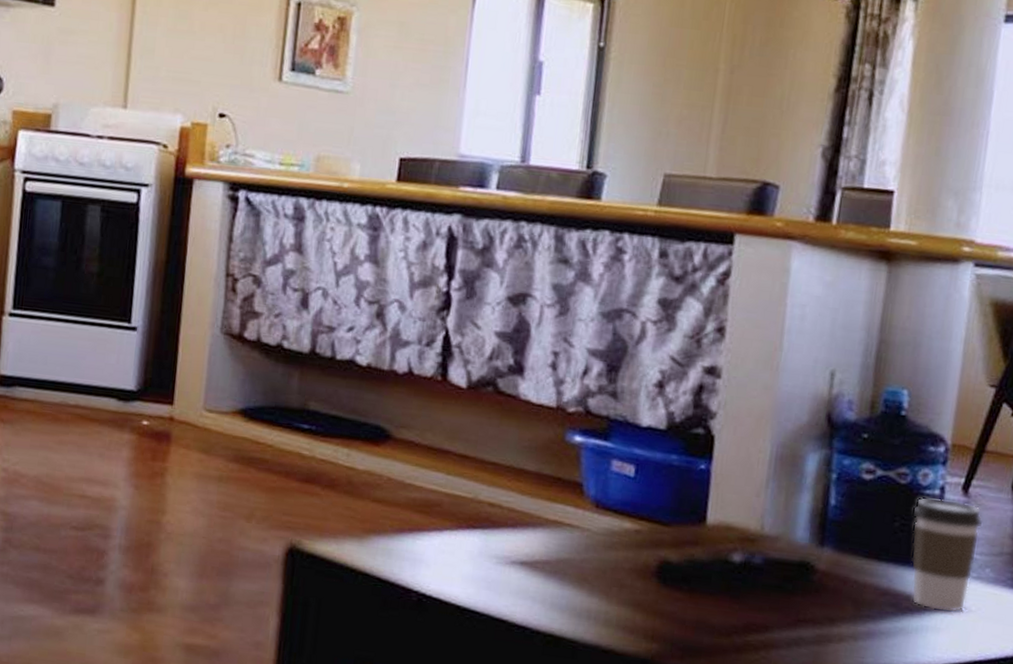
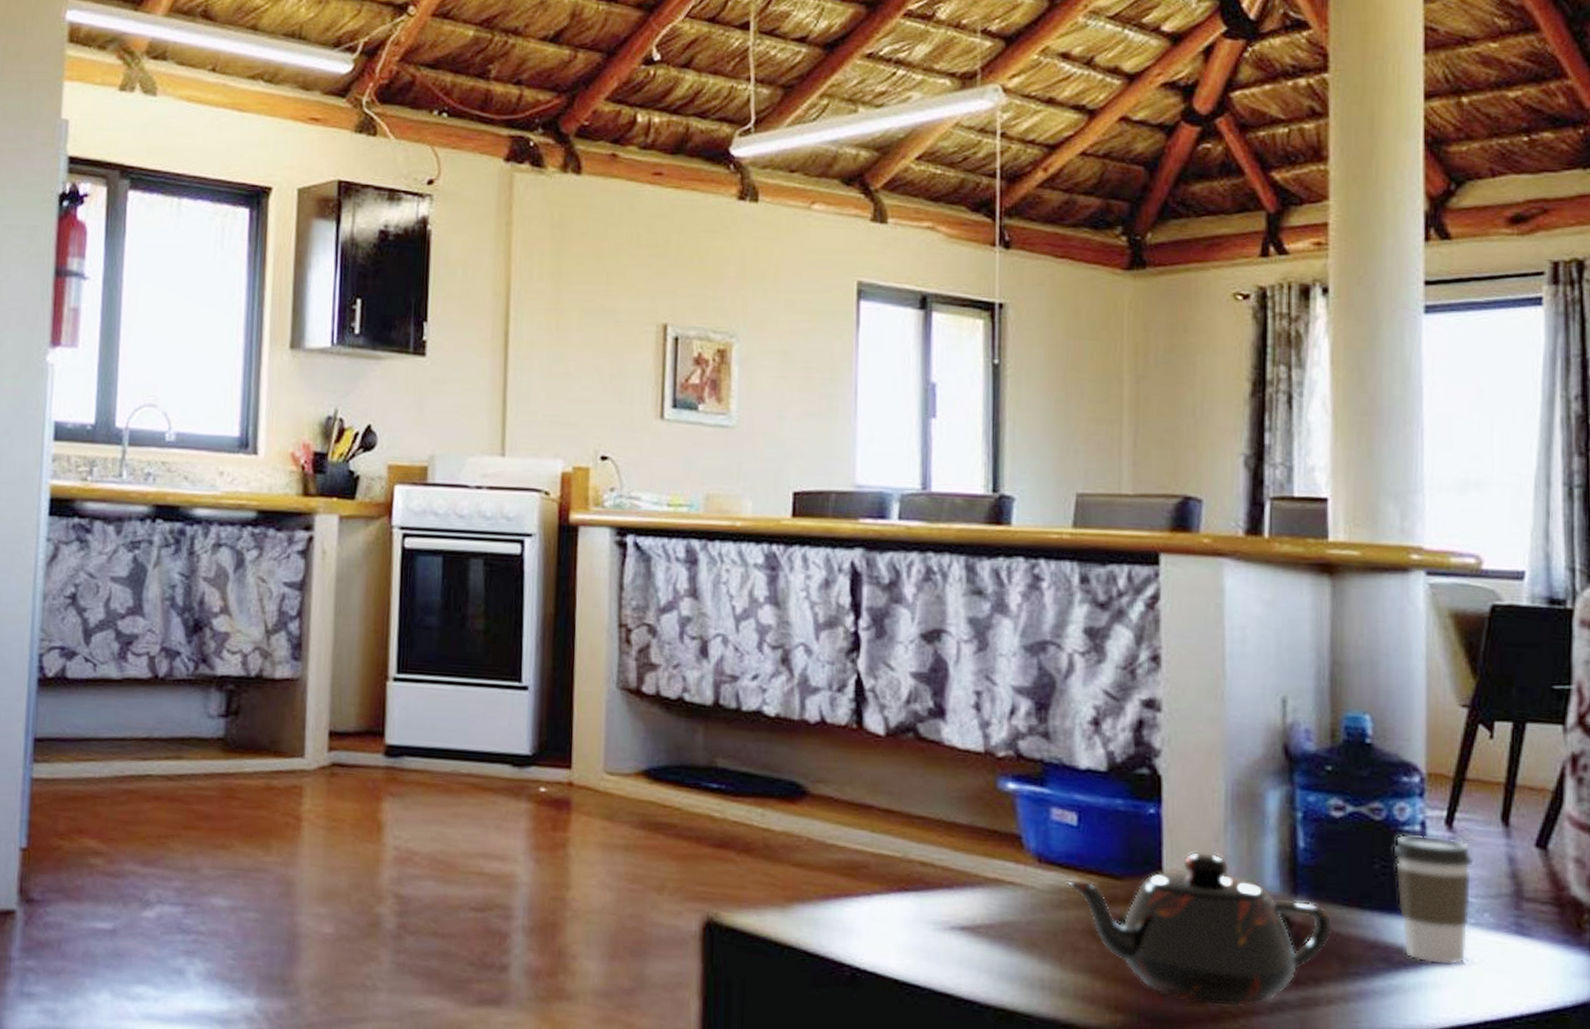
teapot: none [619,504,852,641] -> present [1066,851,1332,1007]

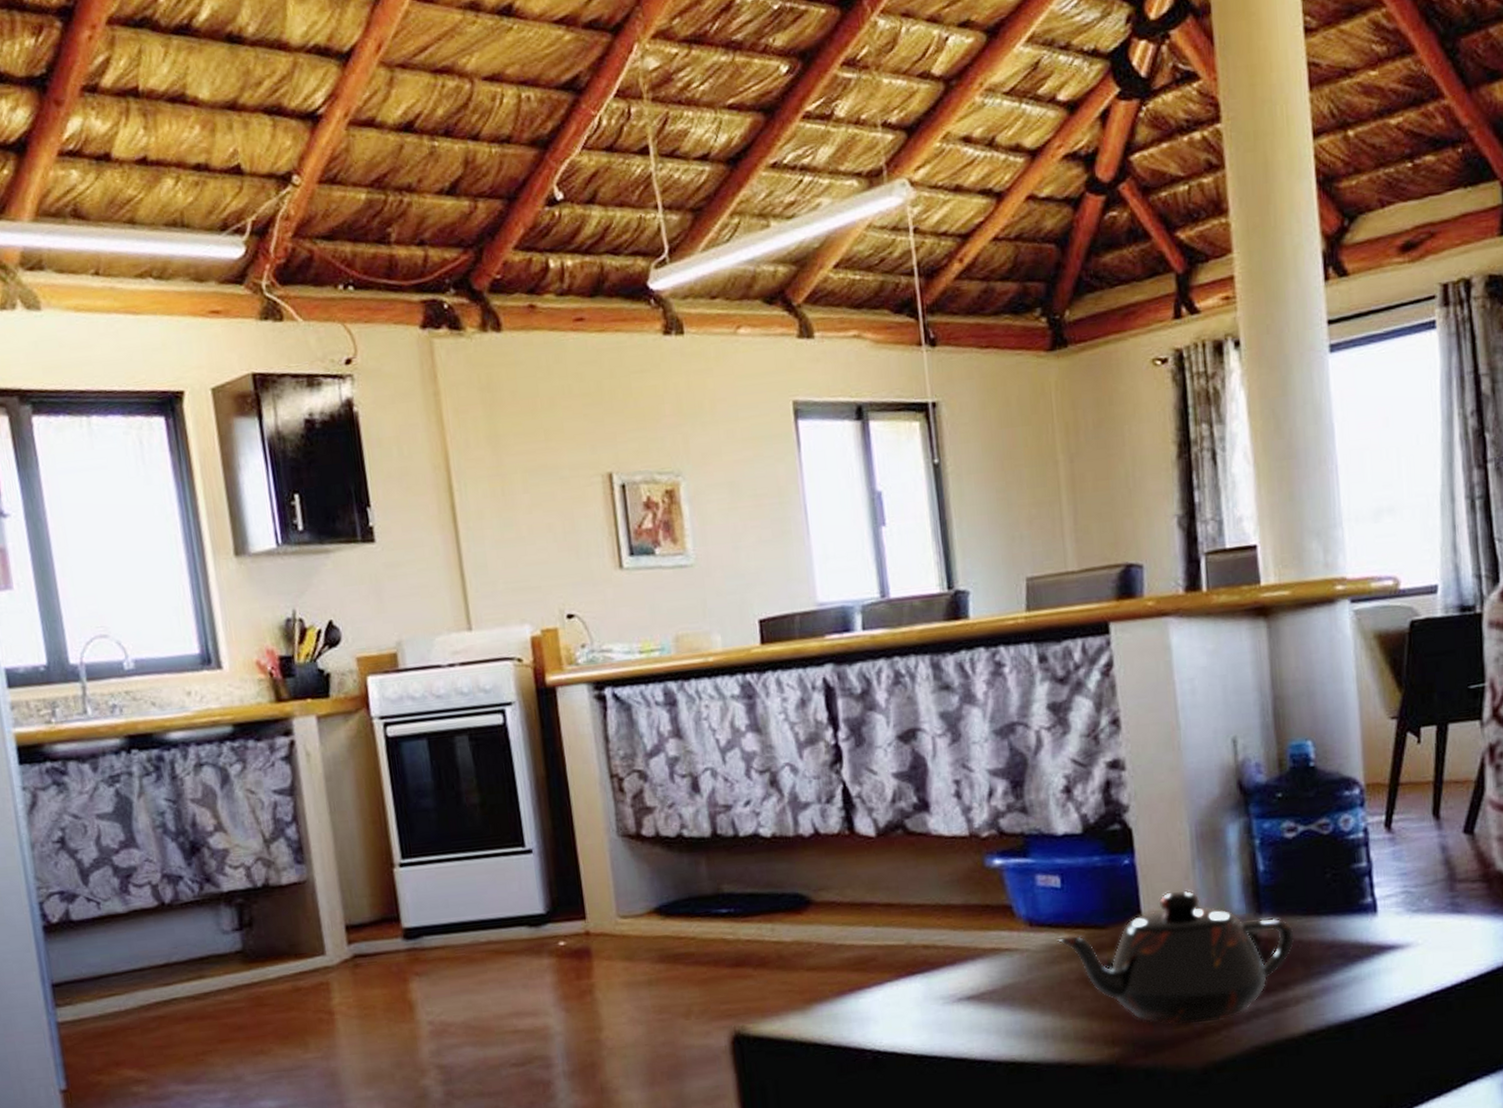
coffee cup: present [1394,834,1474,966] -> none [1342,838,1413,952]

